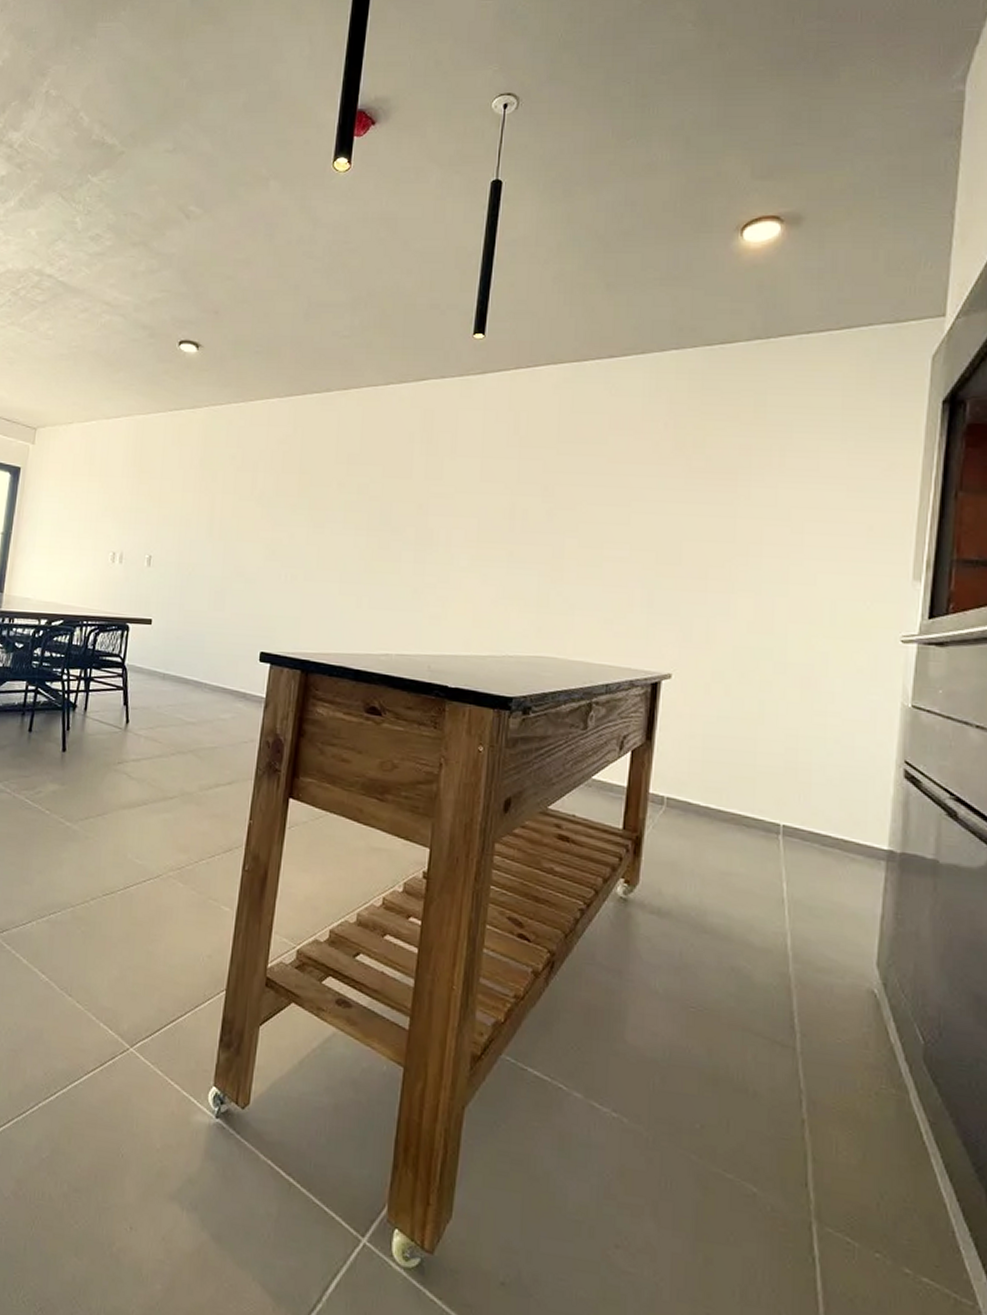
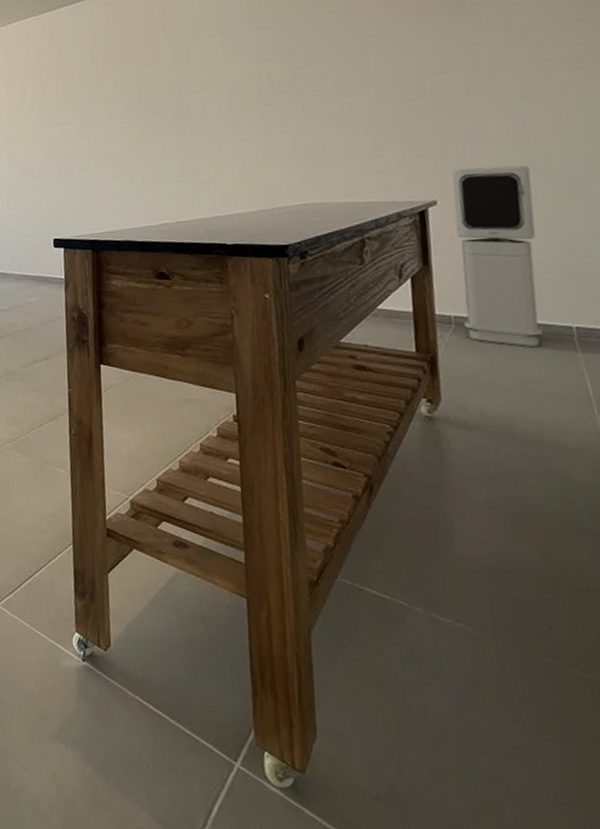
air purifier: none [674,643,768,839] -> present [452,165,544,347]

